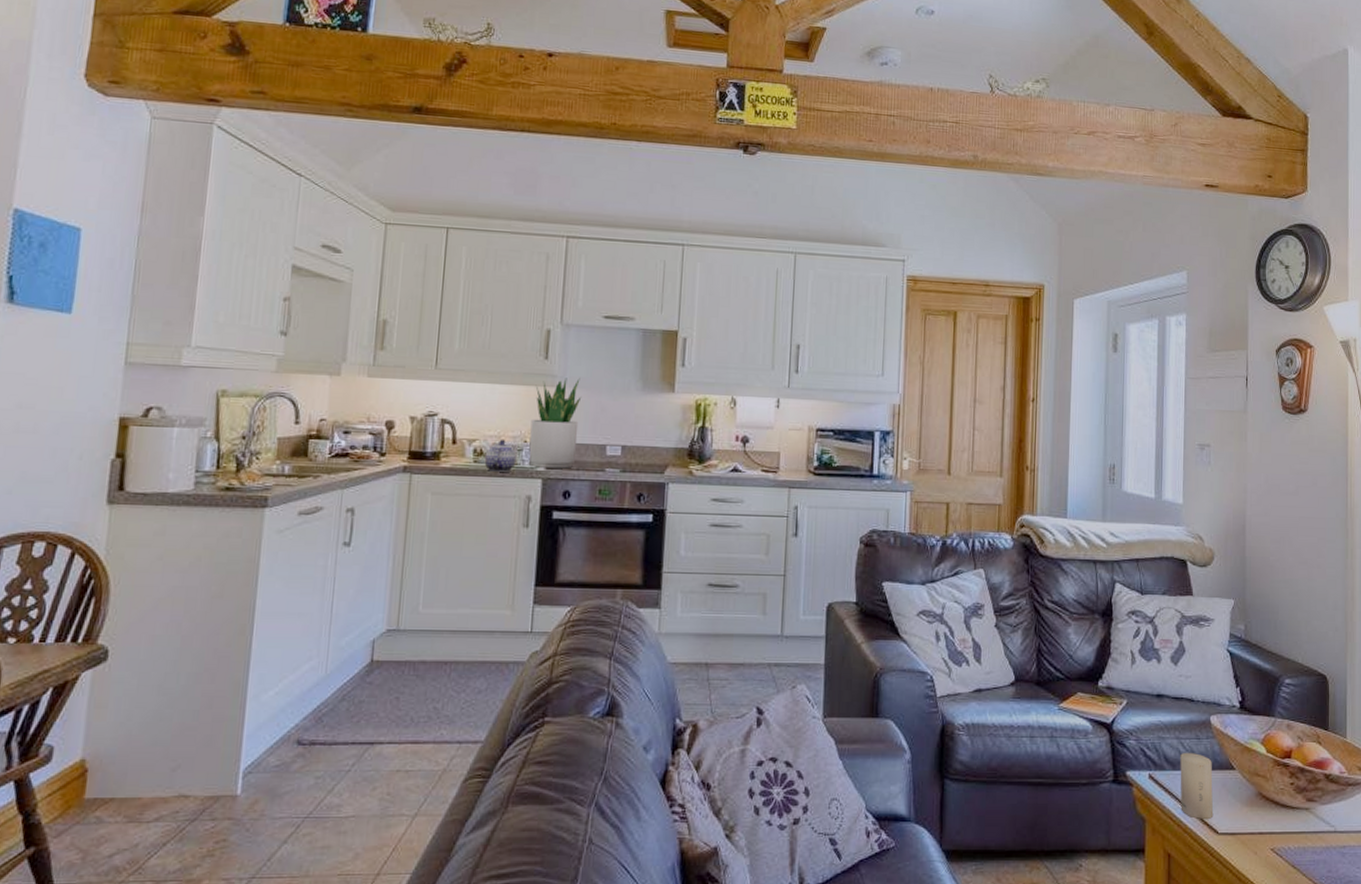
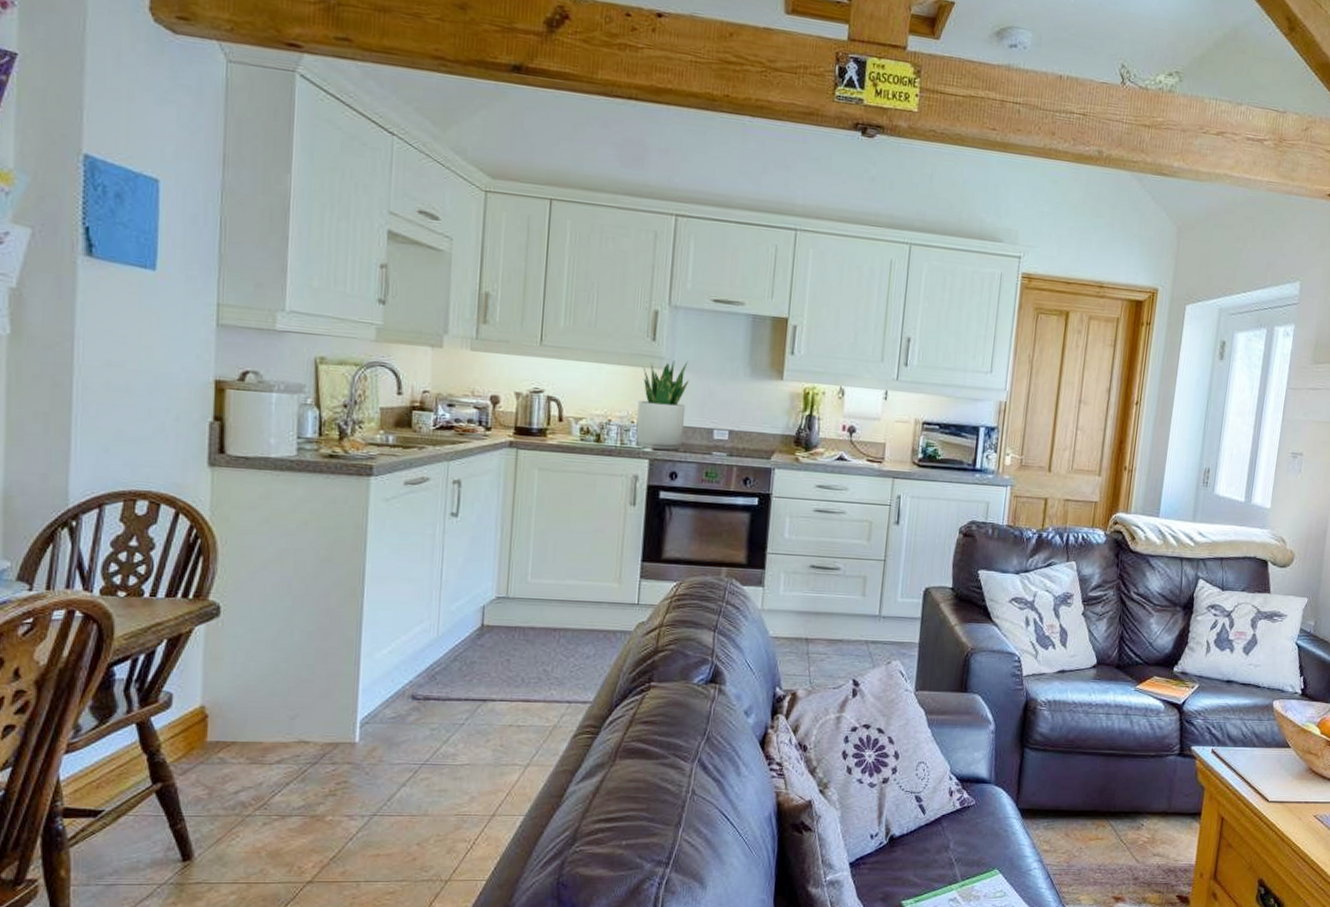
teapot: present [484,440,517,473] -> none [591,419,624,452]
candle: present [1180,752,1214,820] -> none [1237,731,1271,790]

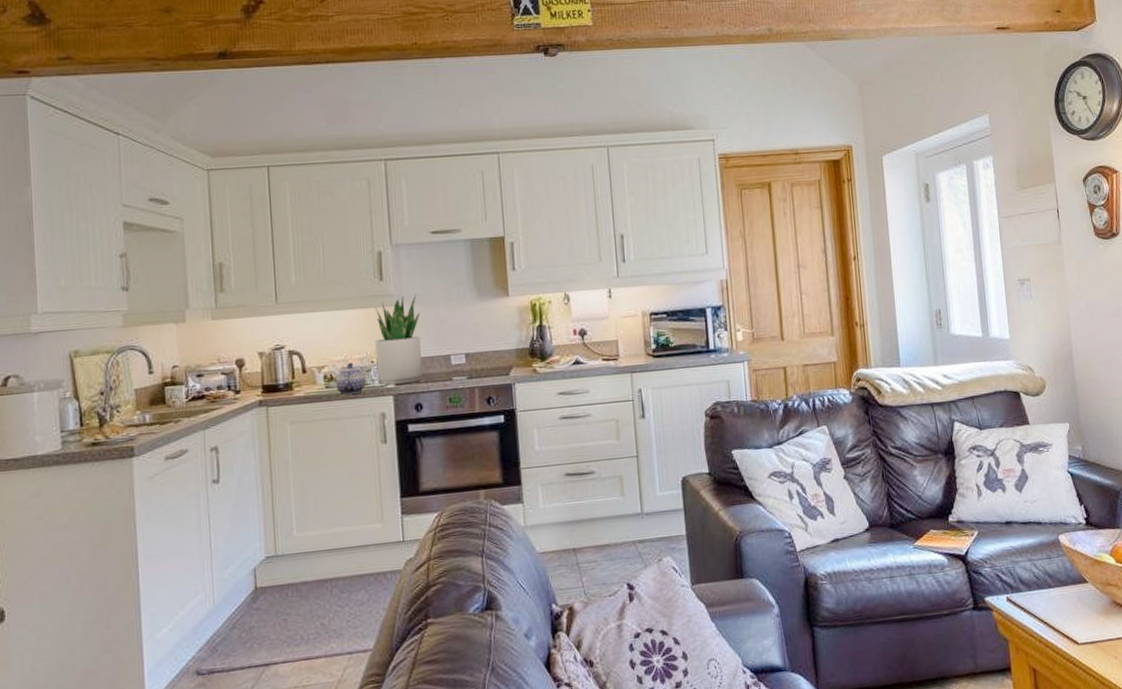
teapot: none [591,419,624,452] -> present [335,363,367,396]

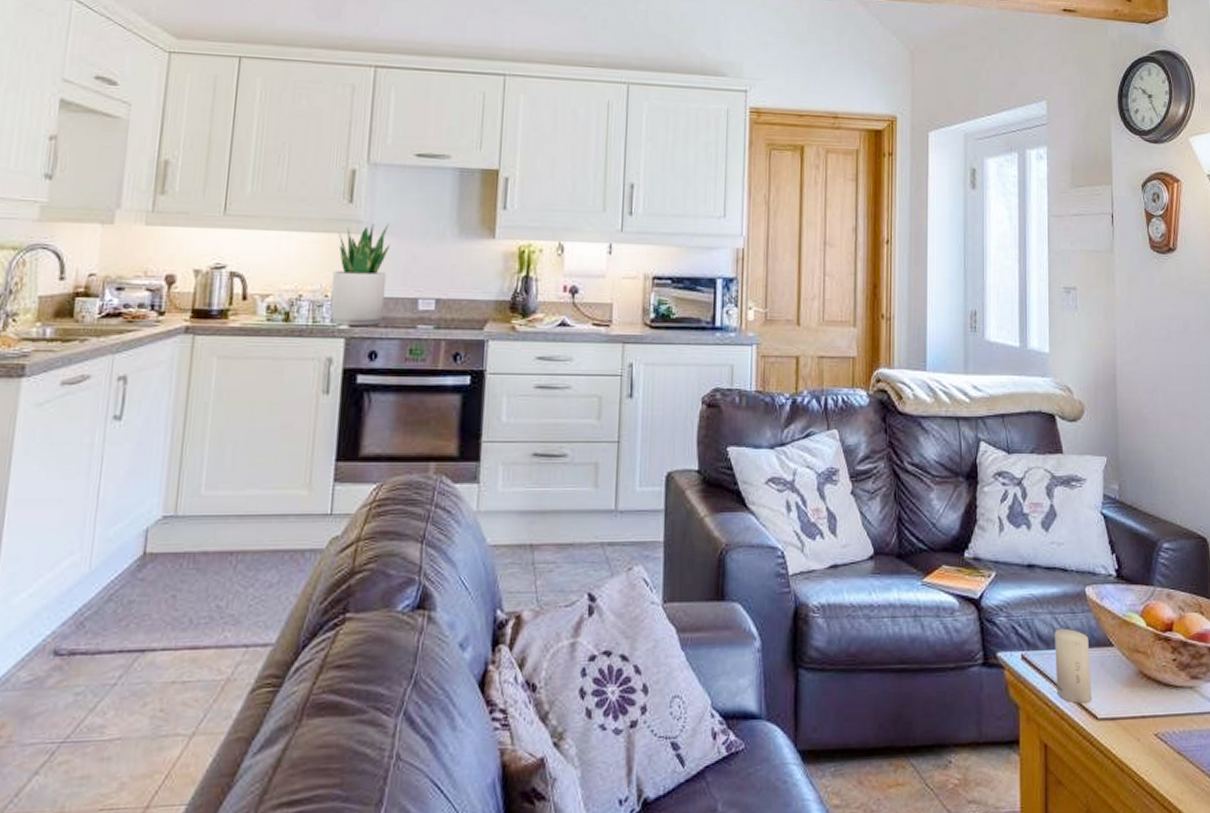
teapot: present [335,363,367,396] -> none [278,295,316,333]
candle: none [1034,571,1072,634] -> present [1054,628,1092,705]

